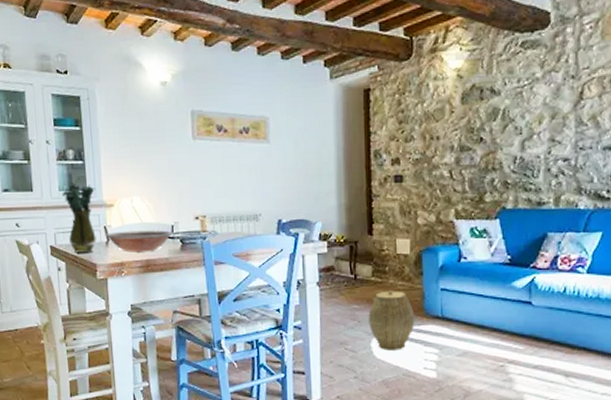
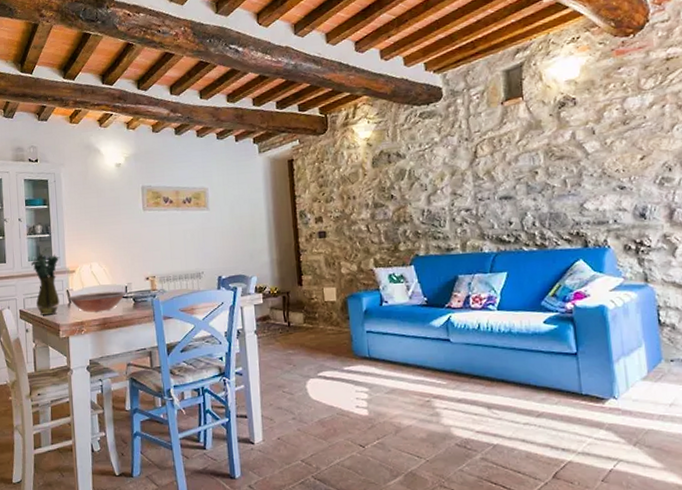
woven basket: present [368,291,415,350] -> none [302,335,345,391]

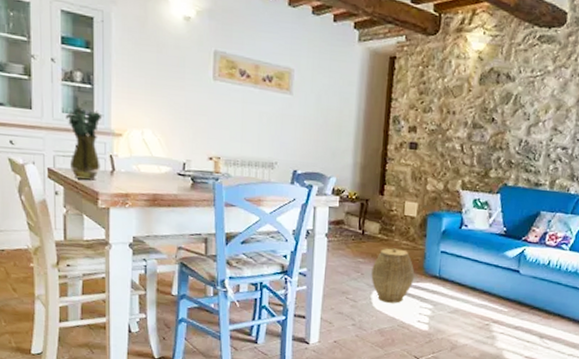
bowl: present [68,291,126,313] -> none [112,162,184,187]
woven basket: none [302,335,345,391] -> present [371,248,415,304]

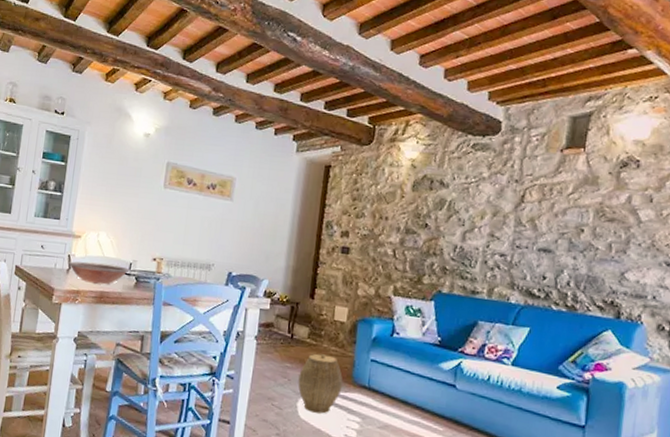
vase: present [65,104,101,180] -> none [34,210,66,277]
bowl: none [112,162,184,187] -> present [69,261,130,285]

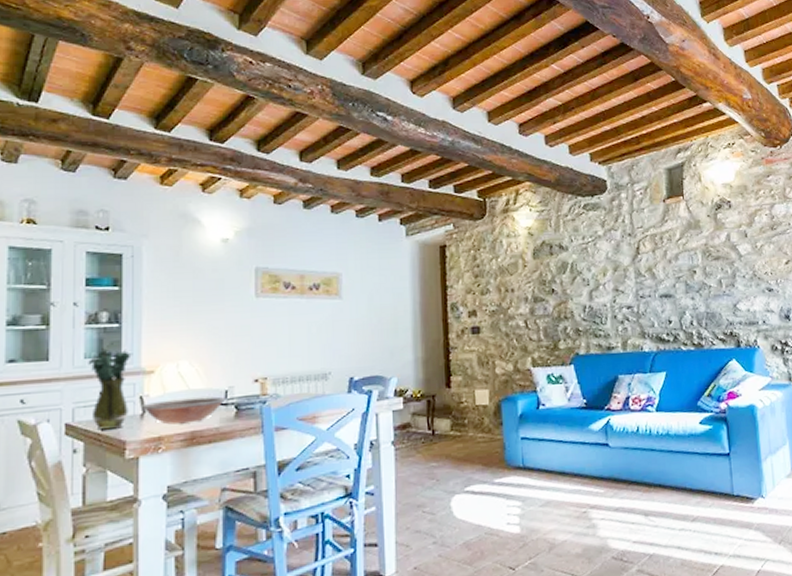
vase: none [34,210,66,277] -> present [88,347,130,430]
woven basket: present [297,353,343,414] -> none [447,443,497,509]

